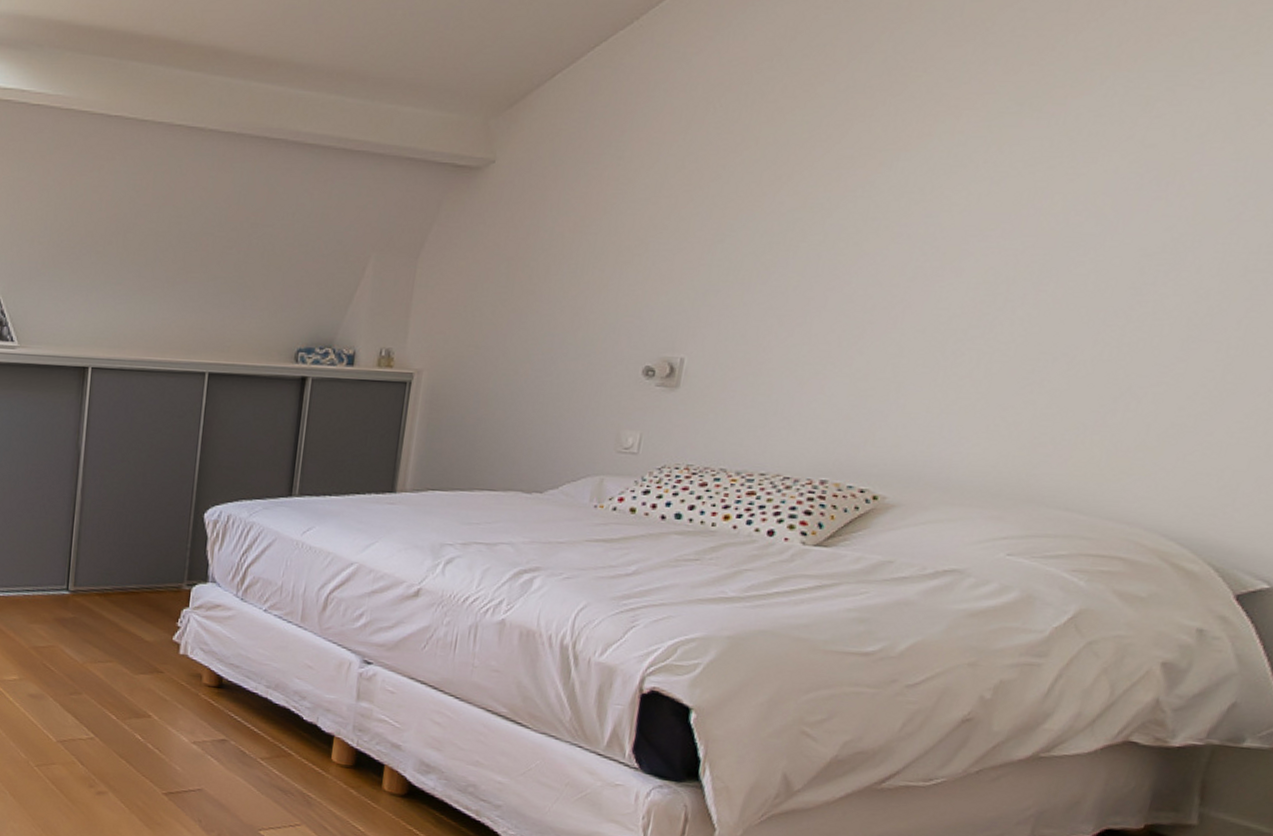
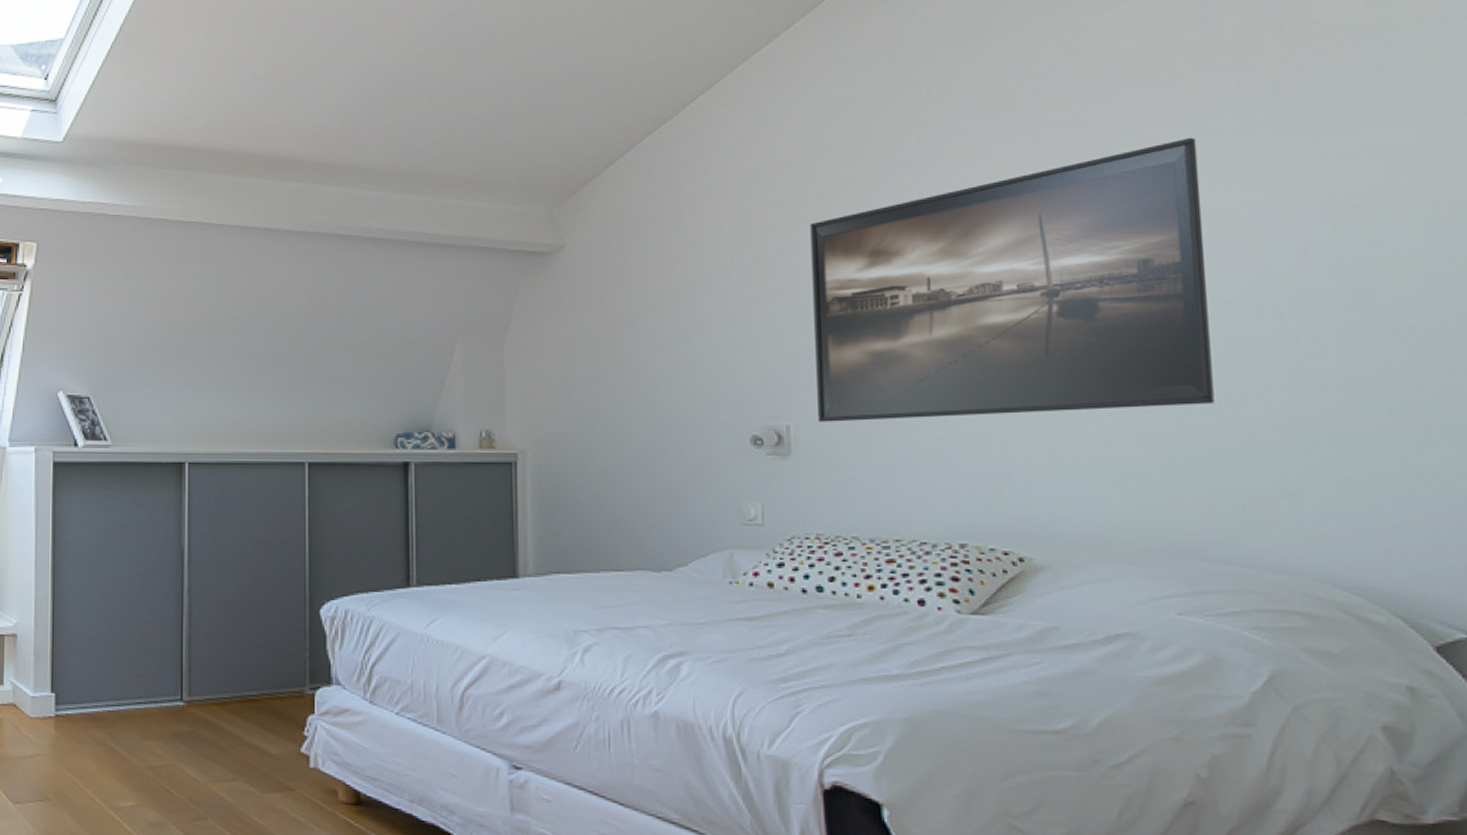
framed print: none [713,71,1175,357] -> present [810,137,1214,422]

